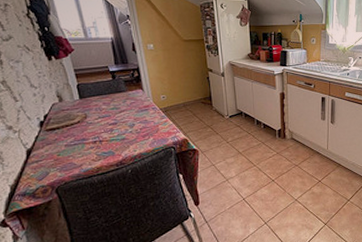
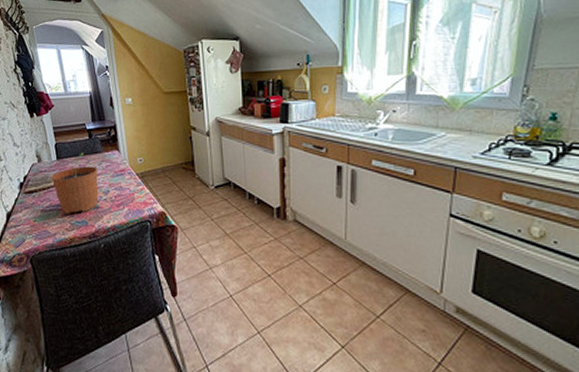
plant pot: none [75,92,124,147] -> present [51,152,99,214]

